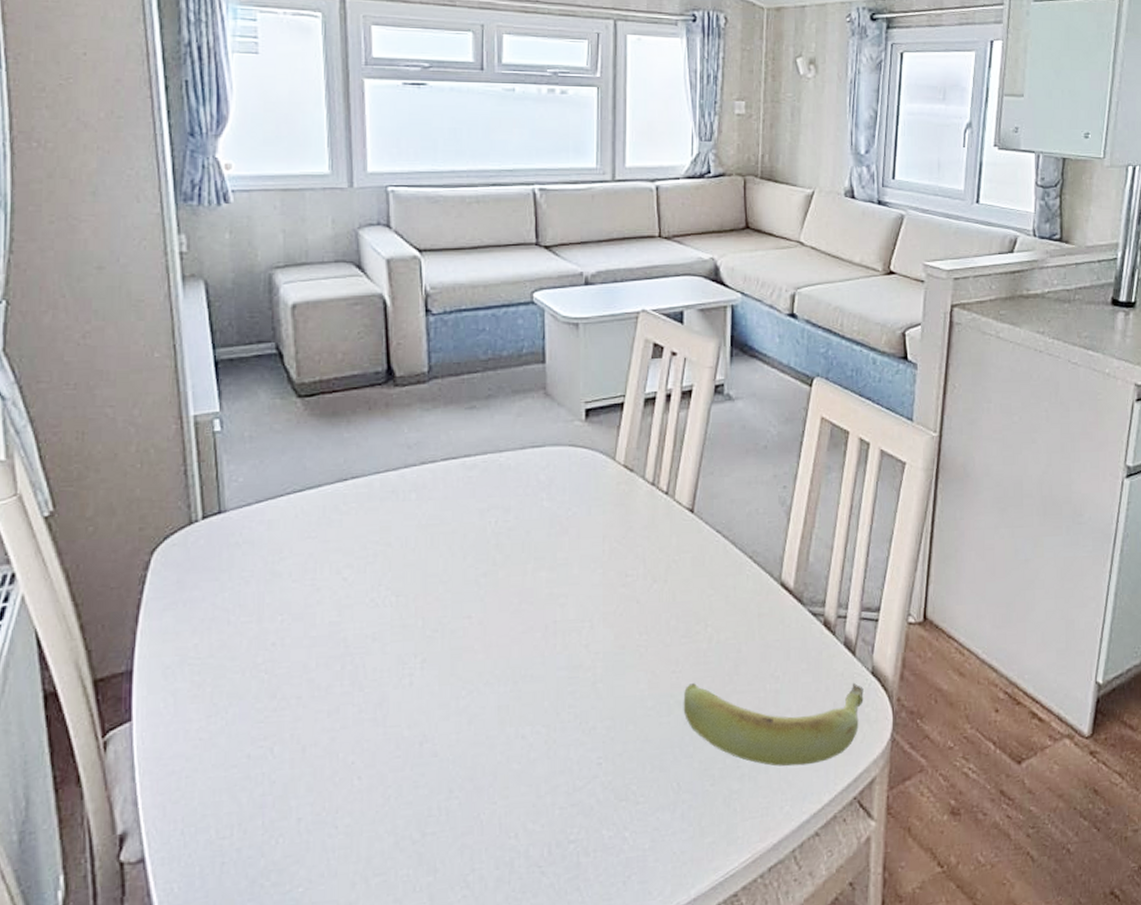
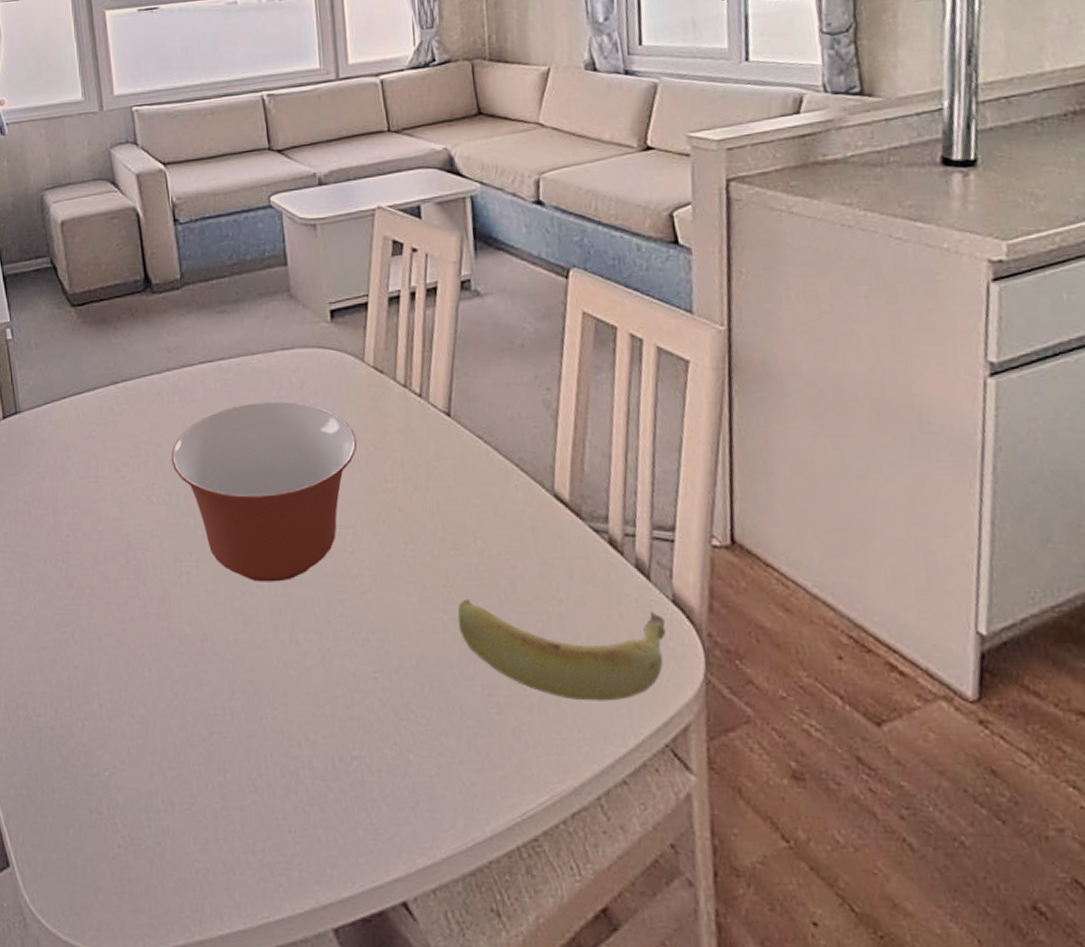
mixing bowl: none [402,498,601,680] -> present [171,401,357,582]

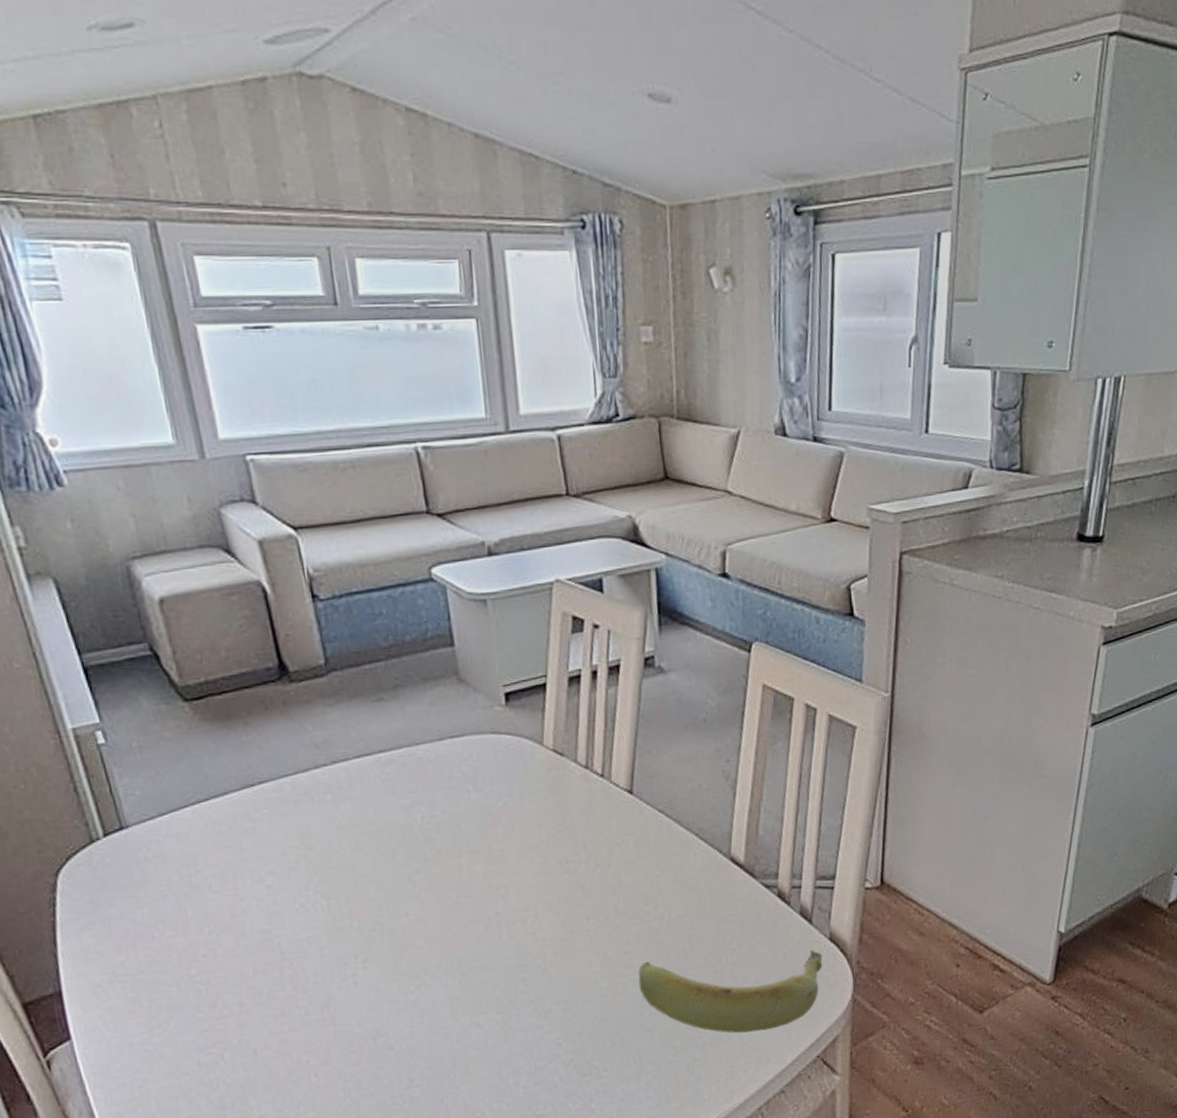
mixing bowl: present [171,401,357,582] -> none [326,791,537,974]

